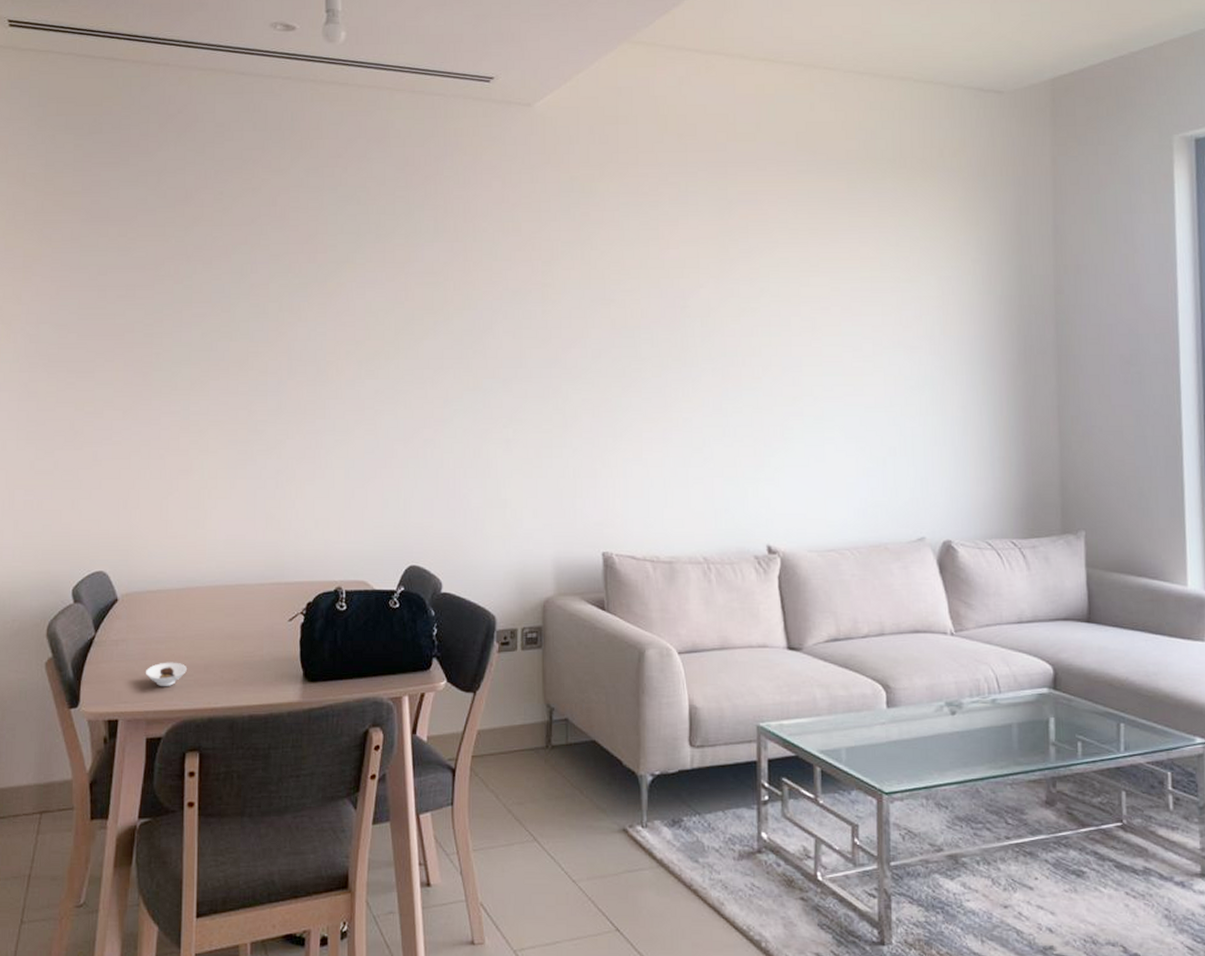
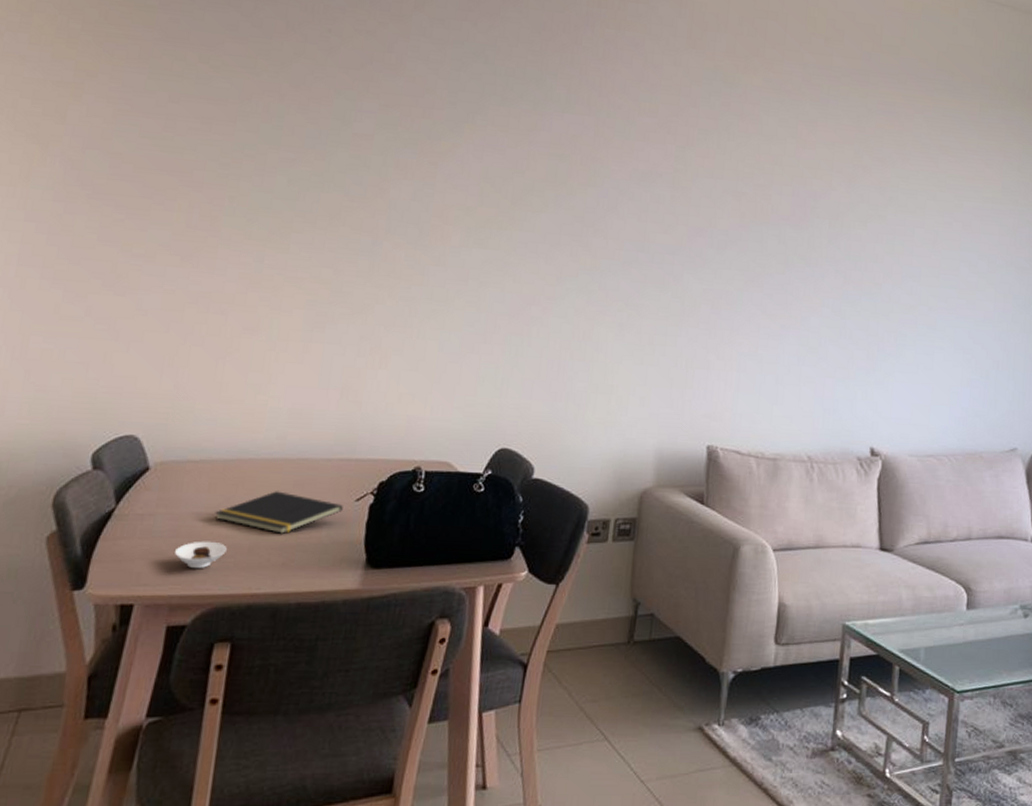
notepad: none [174,615,279,653] -> present [214,491,343,534]

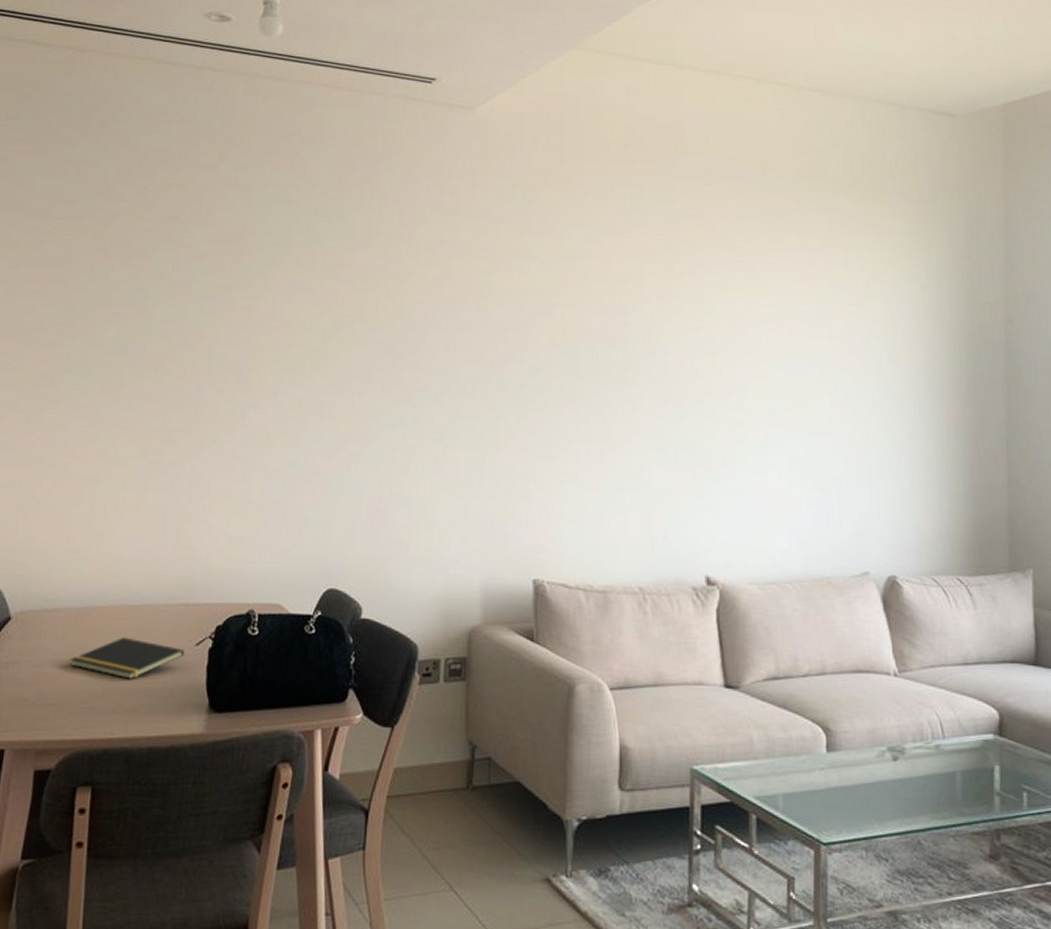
saucer: present [174,541,227,569] -> none [36,687,83,715]

